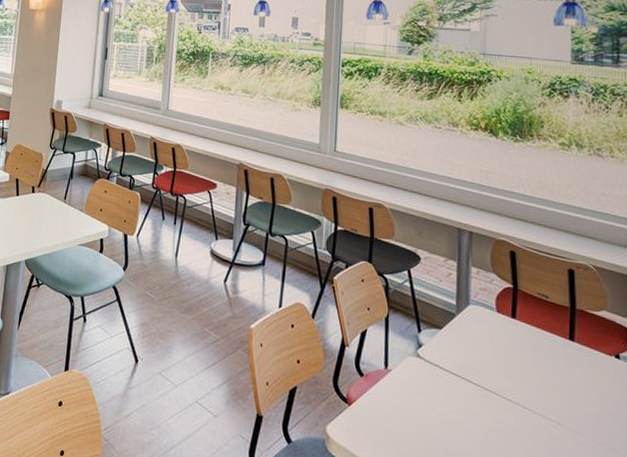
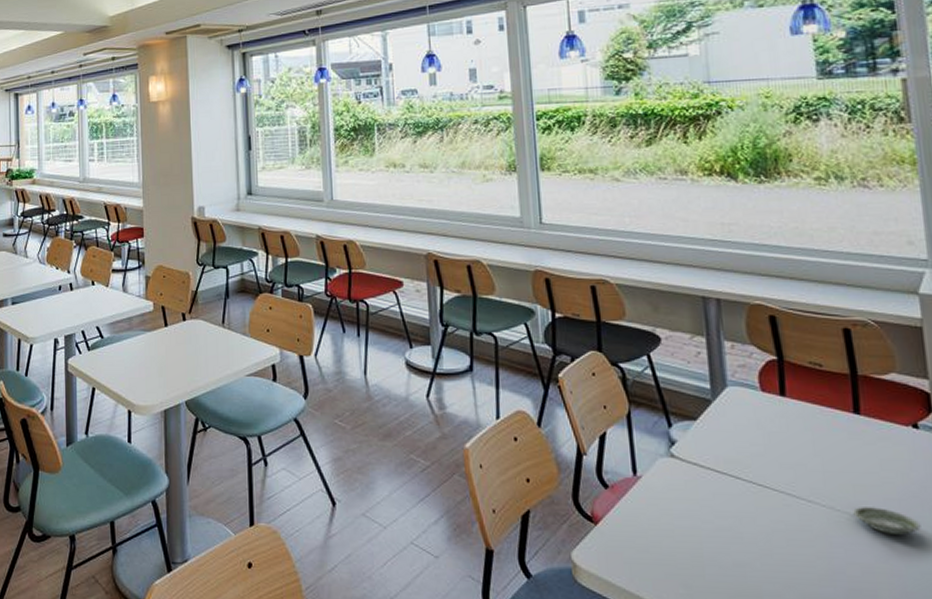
saucer: none [559,417,613,445] -> present [853,507,921,535]

